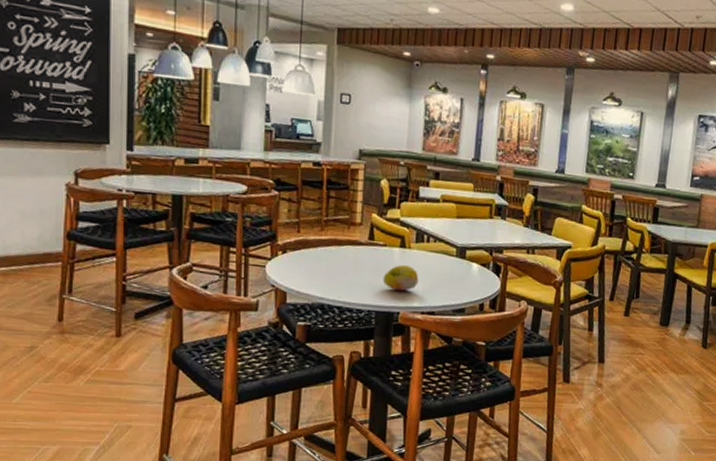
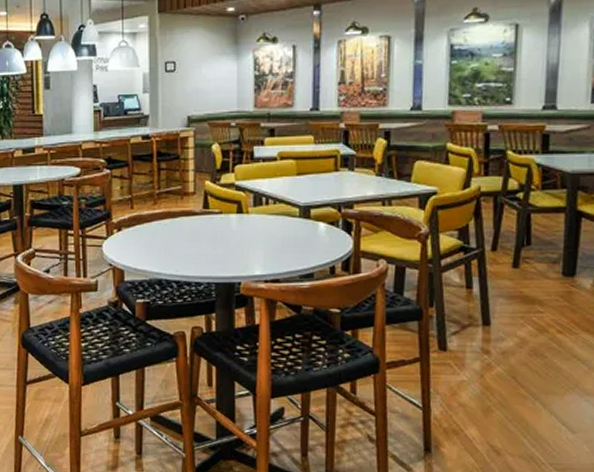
fruit: present [382,265,419,291] -> none [220,232,260,259]

